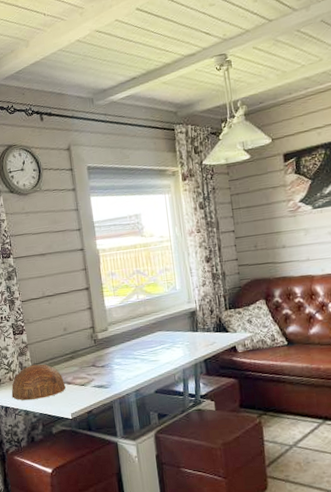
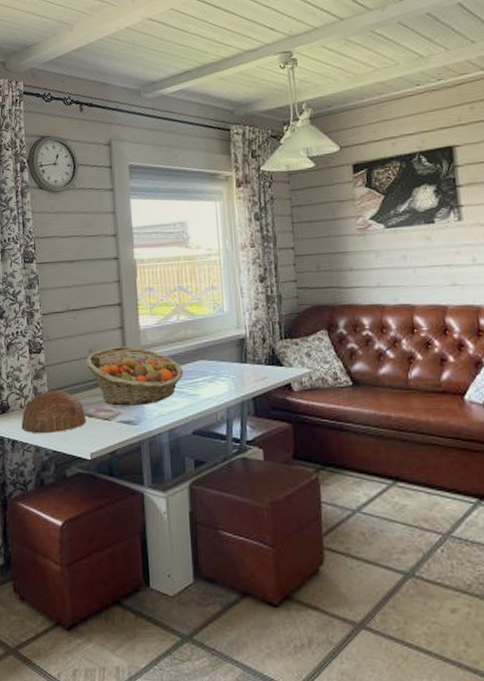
fruit basket: none [61,323,145,374] -> present [85,345,183,406]

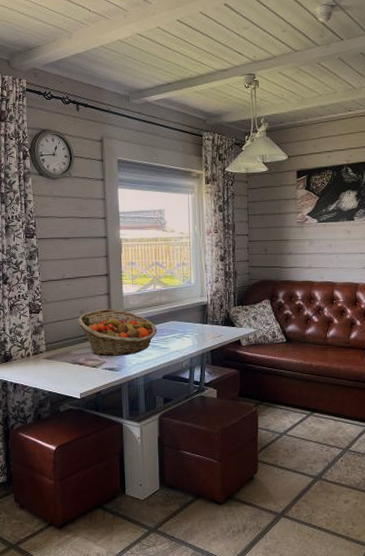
bowl: present [21,390,86,434] -> none [22,343,77,379]

